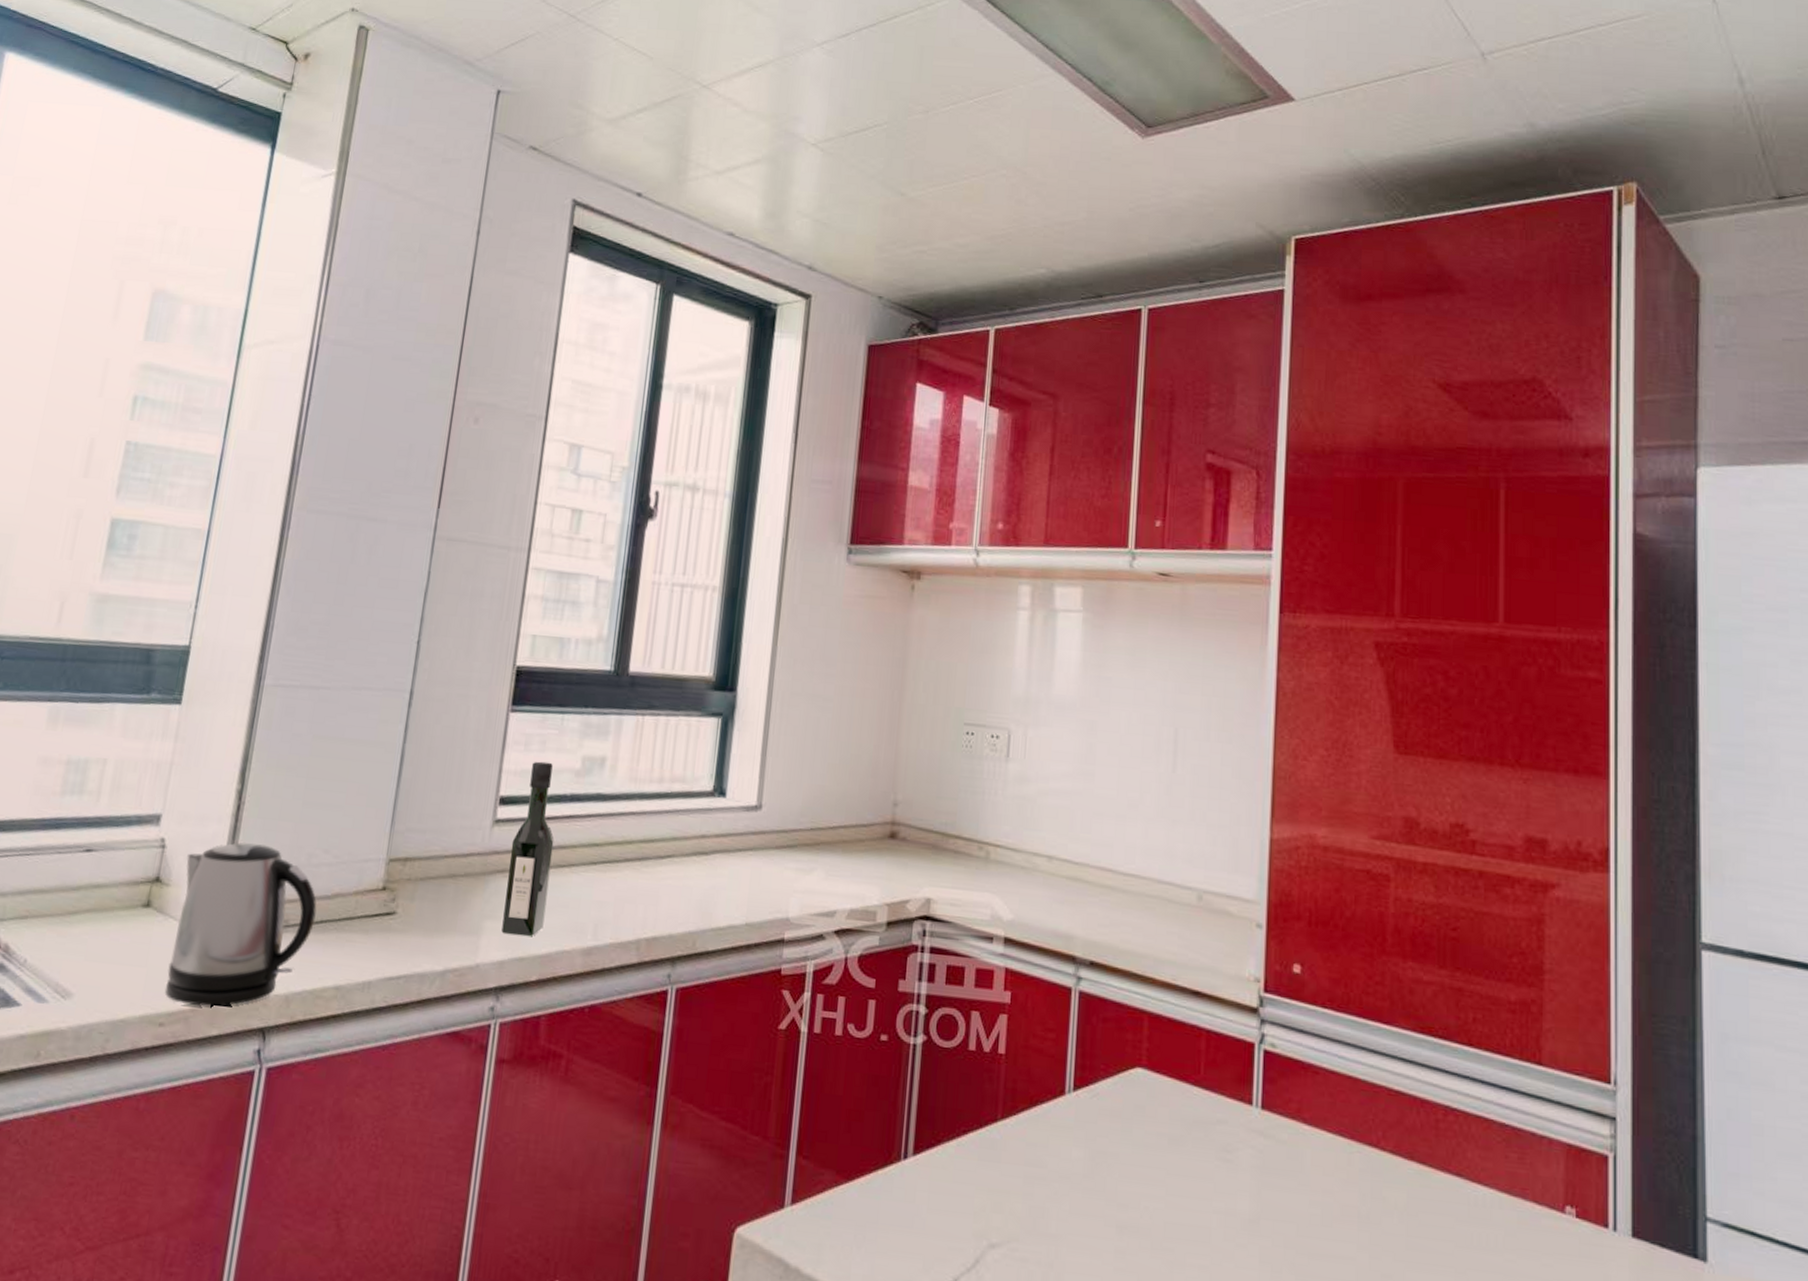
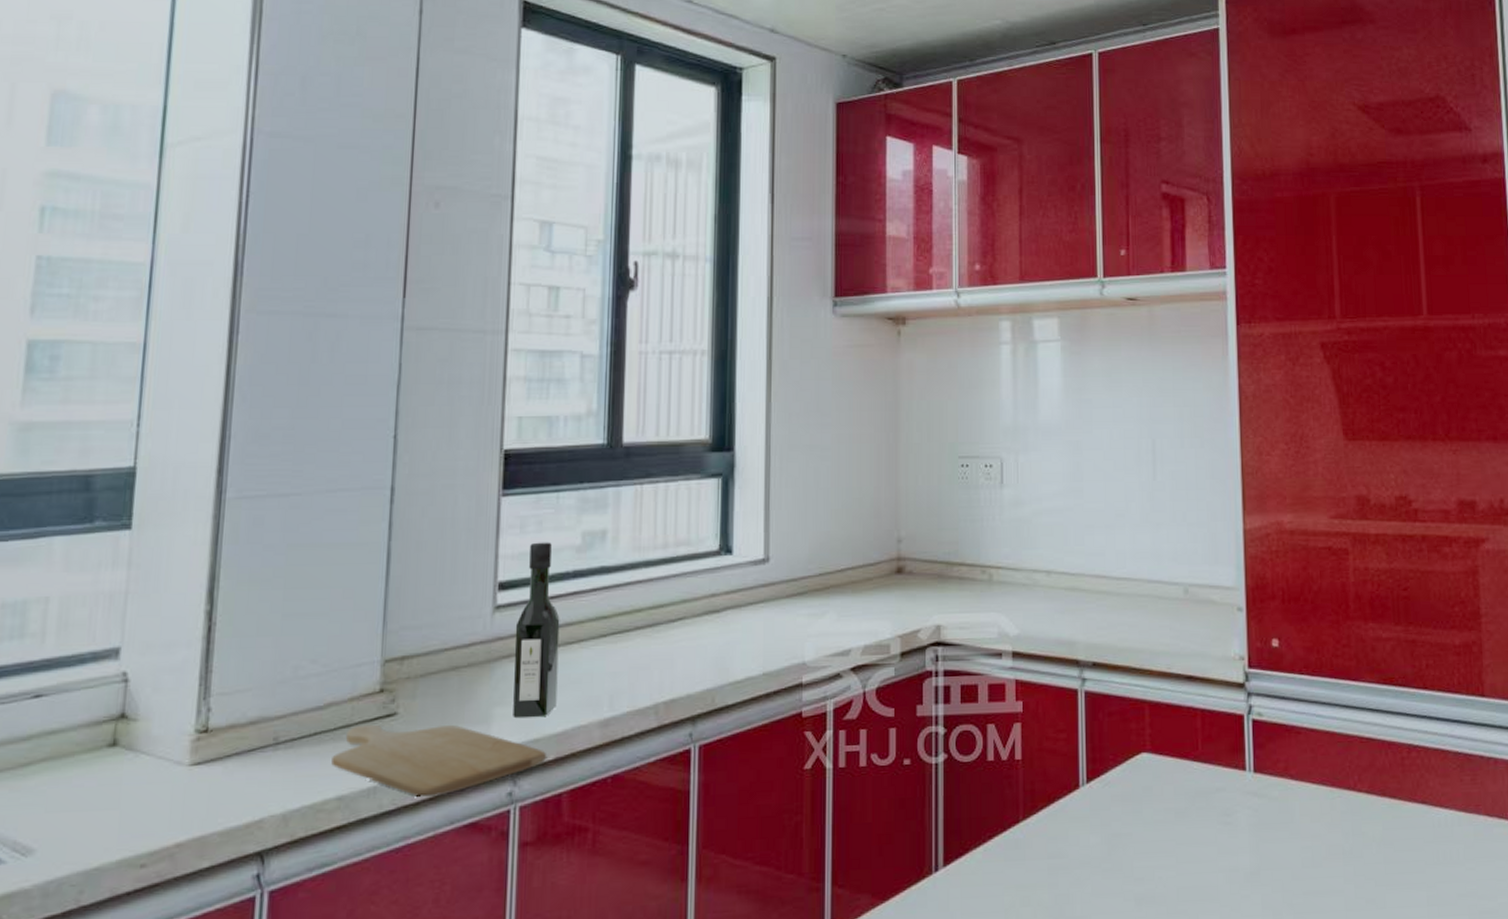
kettle: present [164,842,317,1007] -> none [143,664,309,841]
chopping board: none [333,919,530,1000] -> present [331,724,547,798]

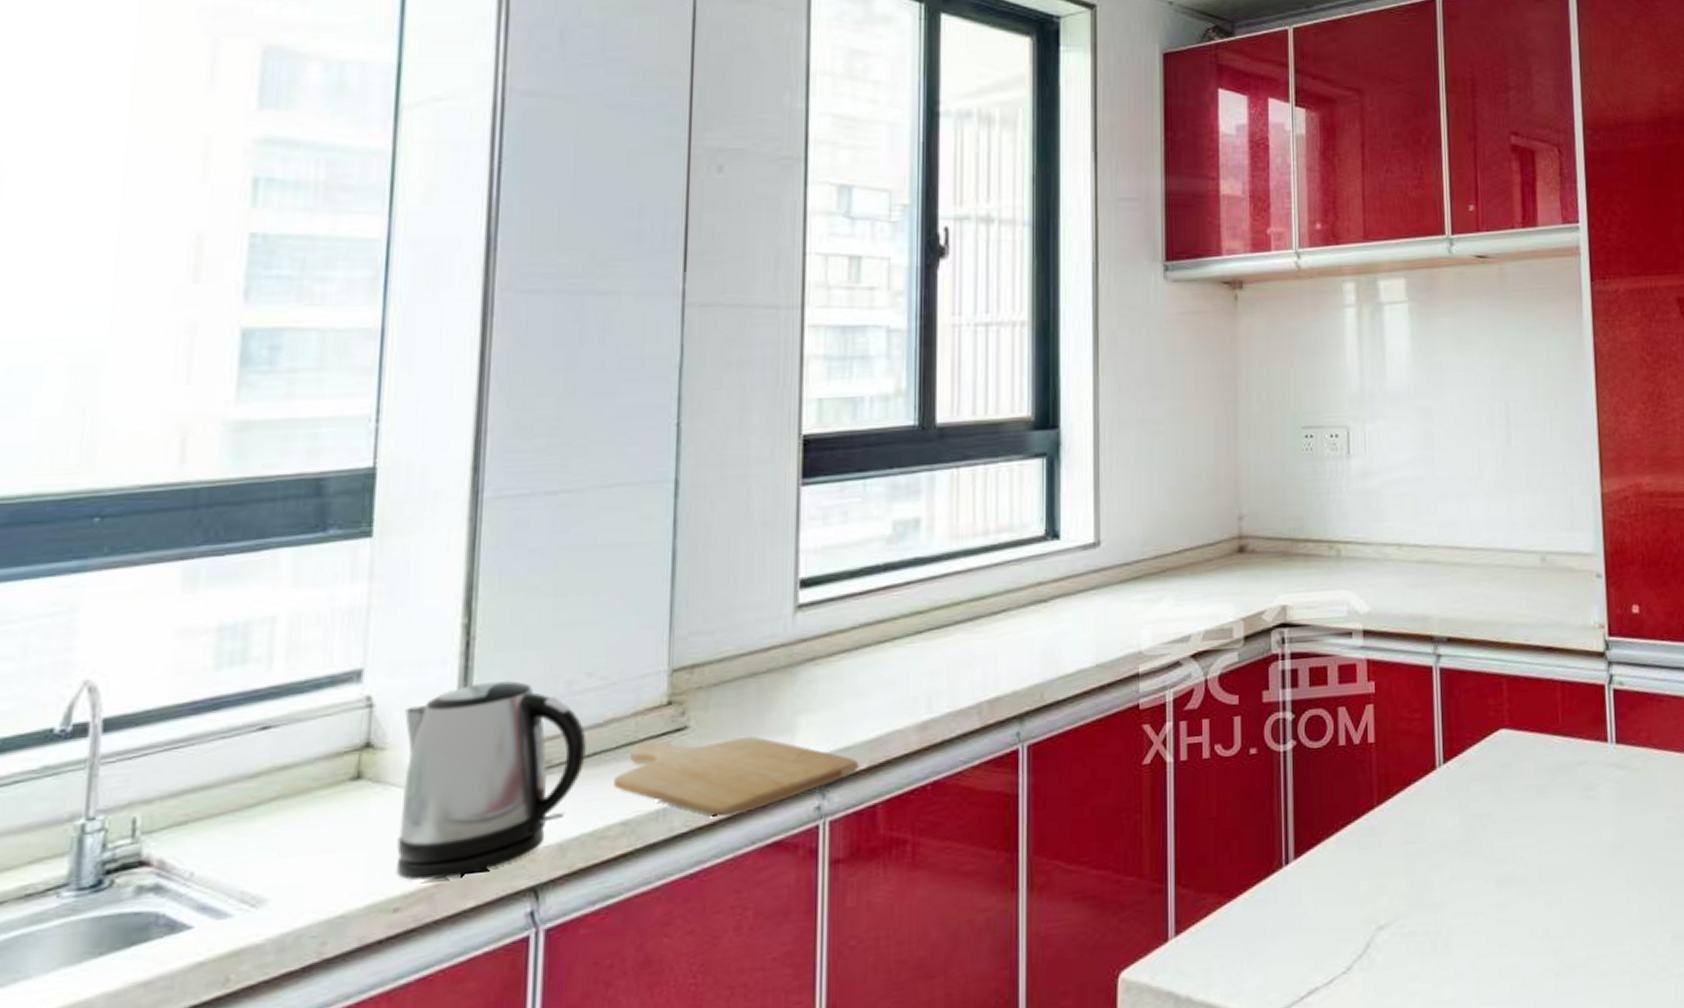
kettle: none [143,664,309,841] -> present [395,681,586,881]
bottle: present [513,542,560,719] -> none [819,533,870,726]

